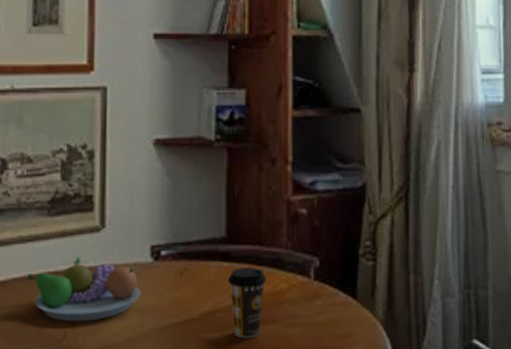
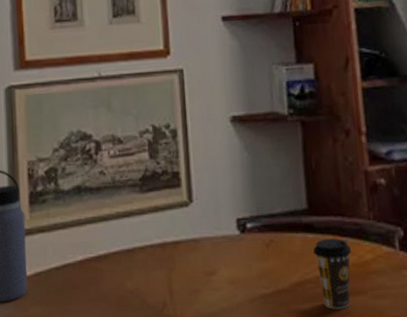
fruit bowl: present [27,256,141,322] -> none [126,230,232,293]

